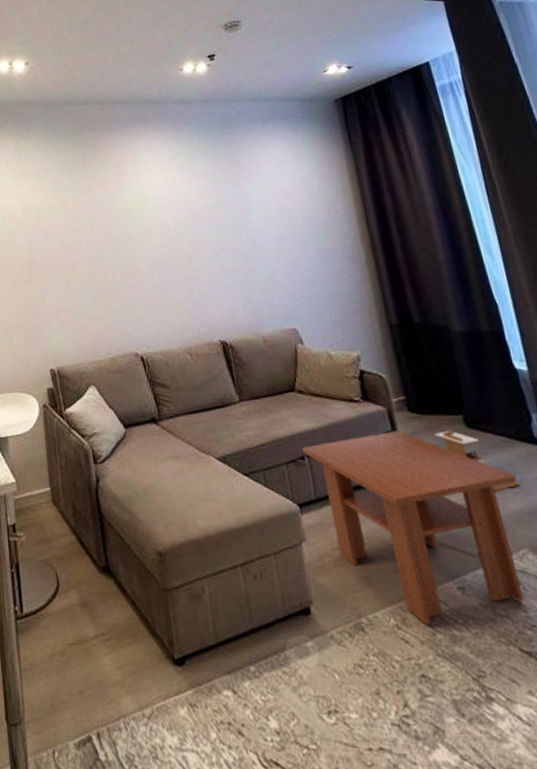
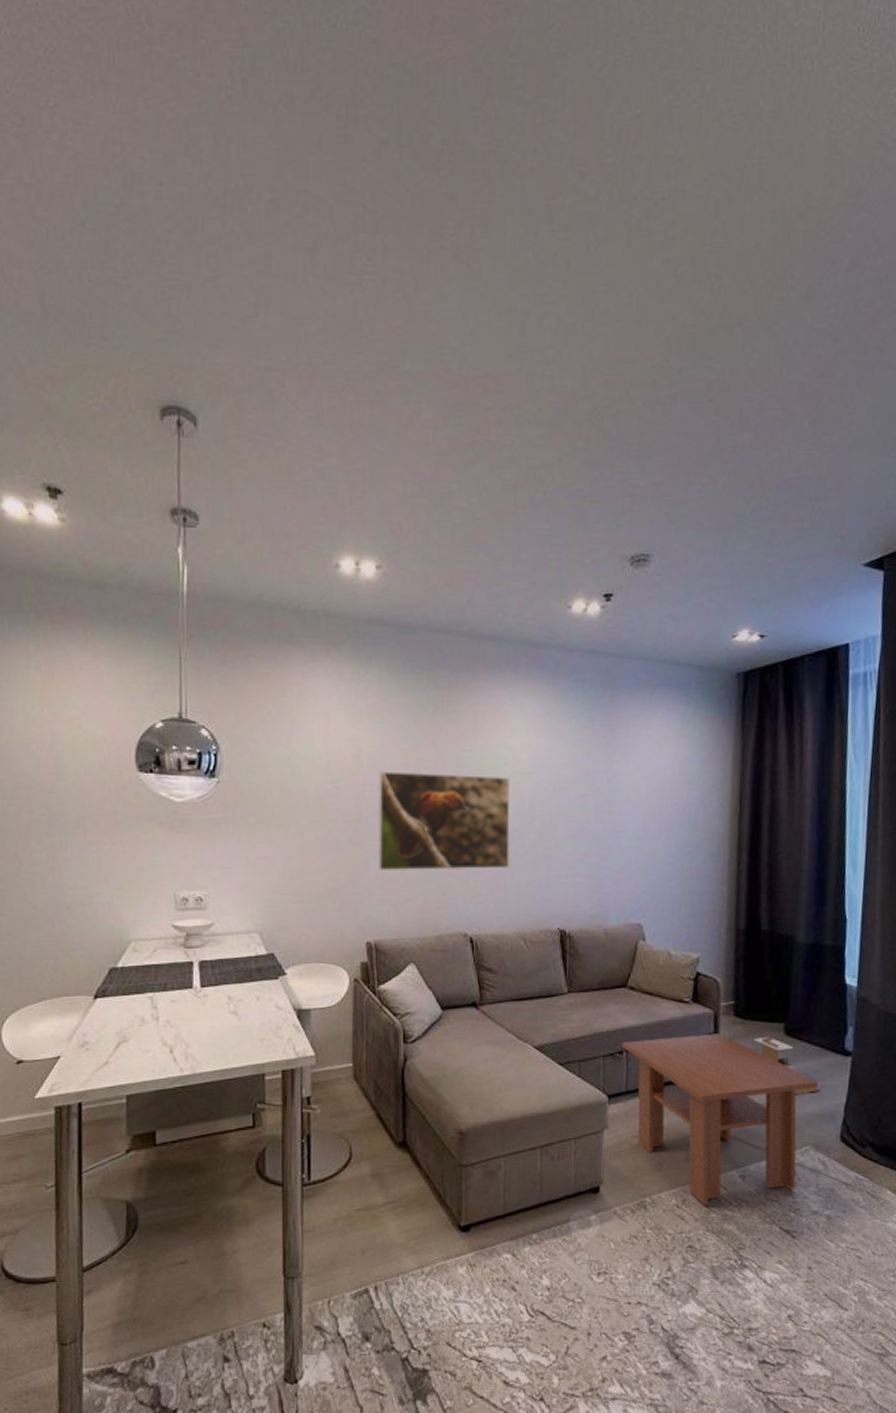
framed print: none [44,211,166,303] -> present [377,771,510,870]

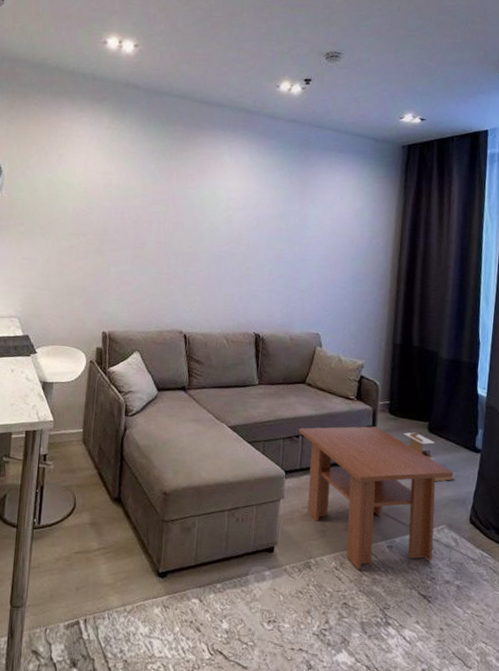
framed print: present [377,771,510,870] -> none [117,199,224,282]

